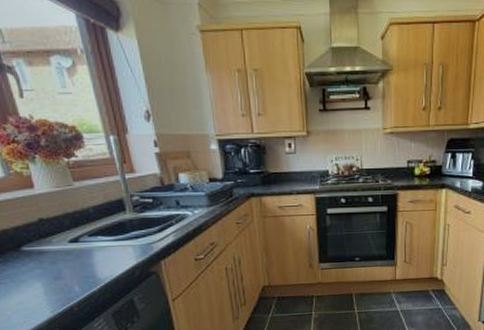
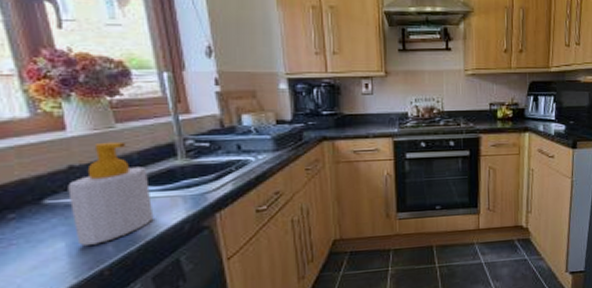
soap bottle: none [39,198,110,286] -> present [68,141,154,246]

